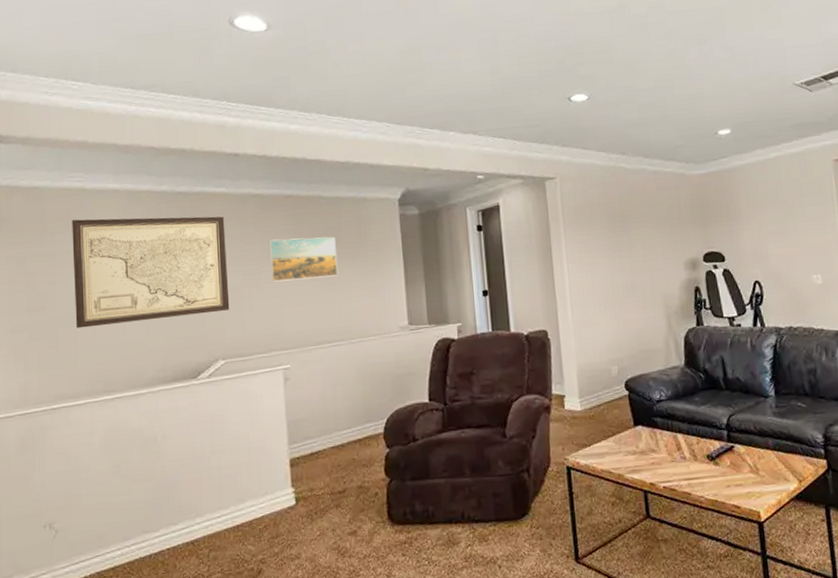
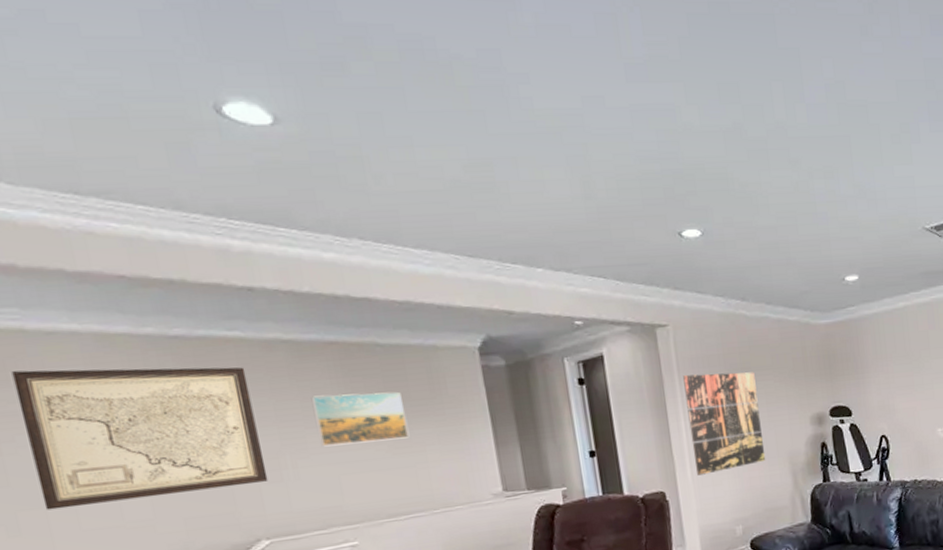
wall art: none [567,219,642,316] -> present [683,372,766,476]

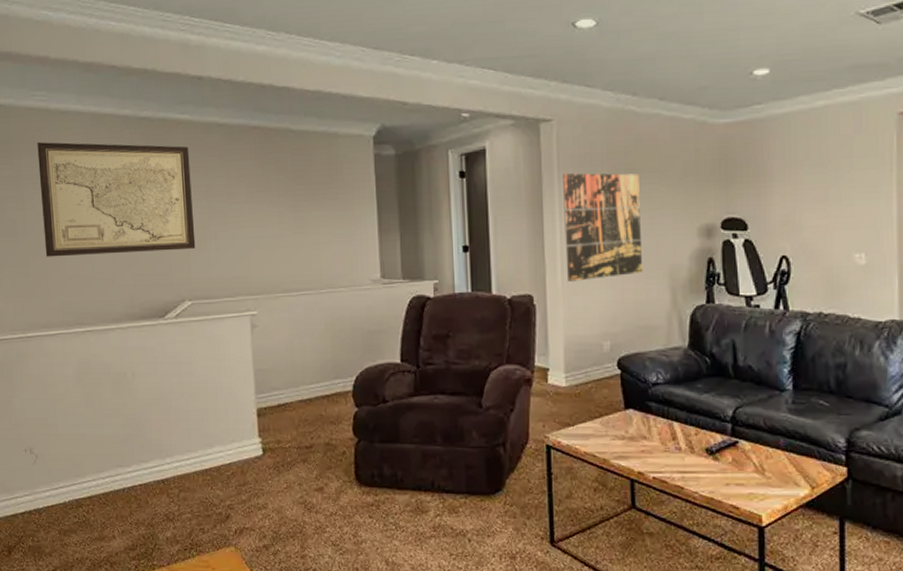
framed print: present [311,392,410,447] -> none [234,174,308,222]

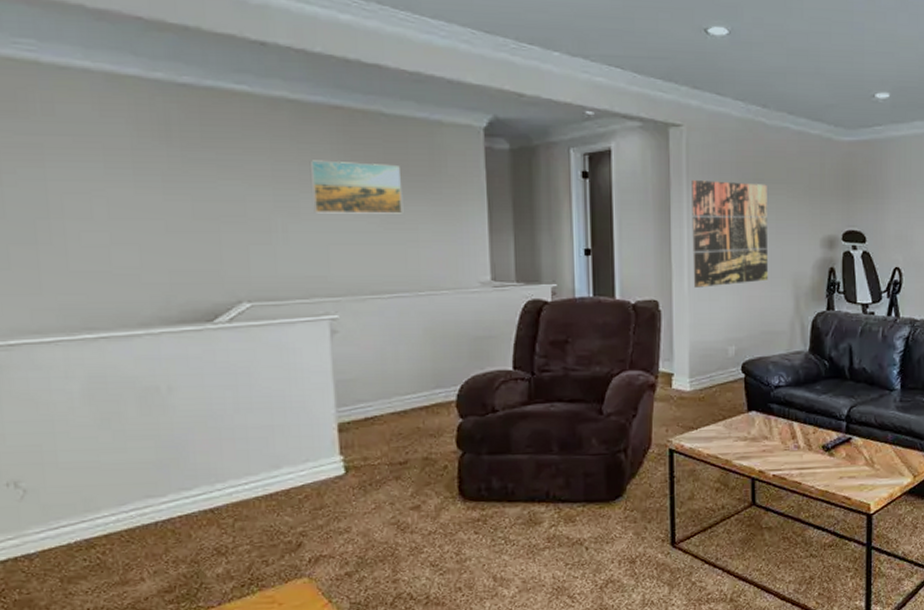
wall art: present [37,142,196,257] -> none [21,103,257,247]
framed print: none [234,174,308,222] -> present [309,160,404,214]

